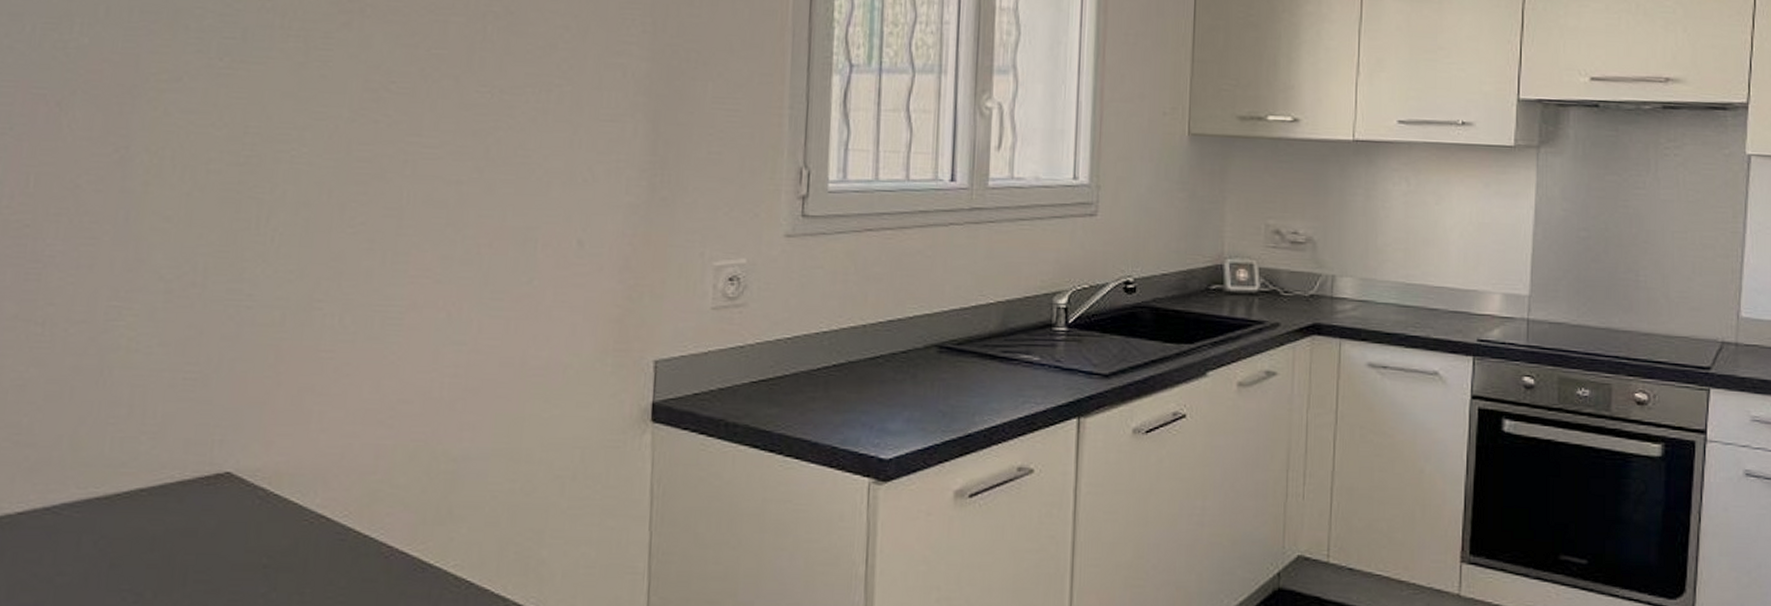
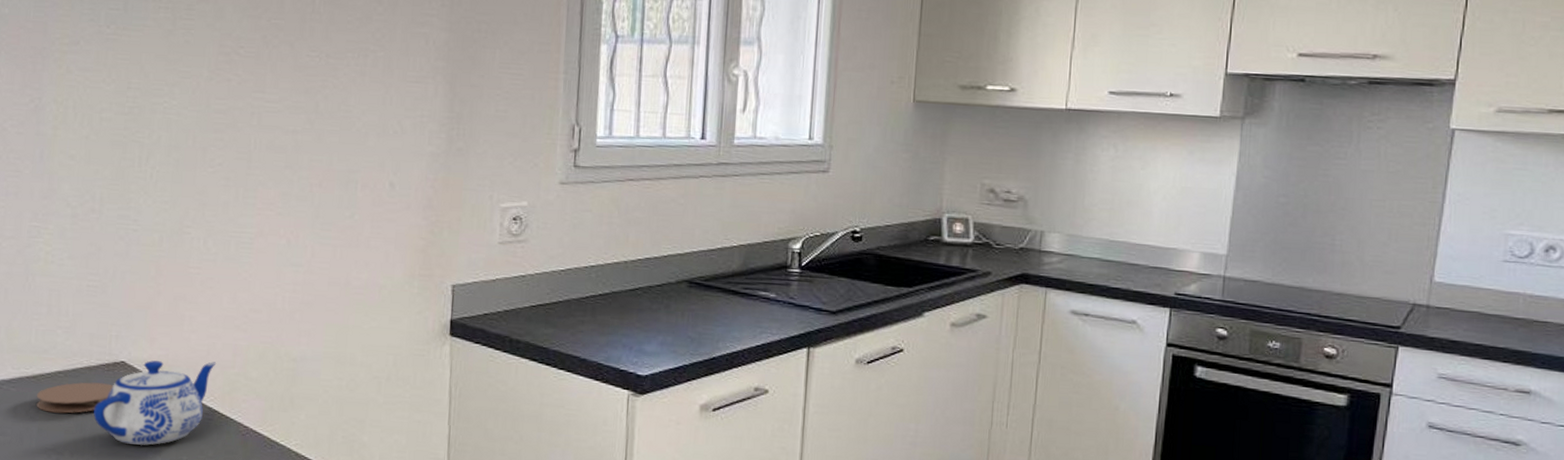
coaster: none [108,500,215,543] -> present [36,382,114,414]
teapot: none [186,467,353,578] -> present [93,360,217,445]

